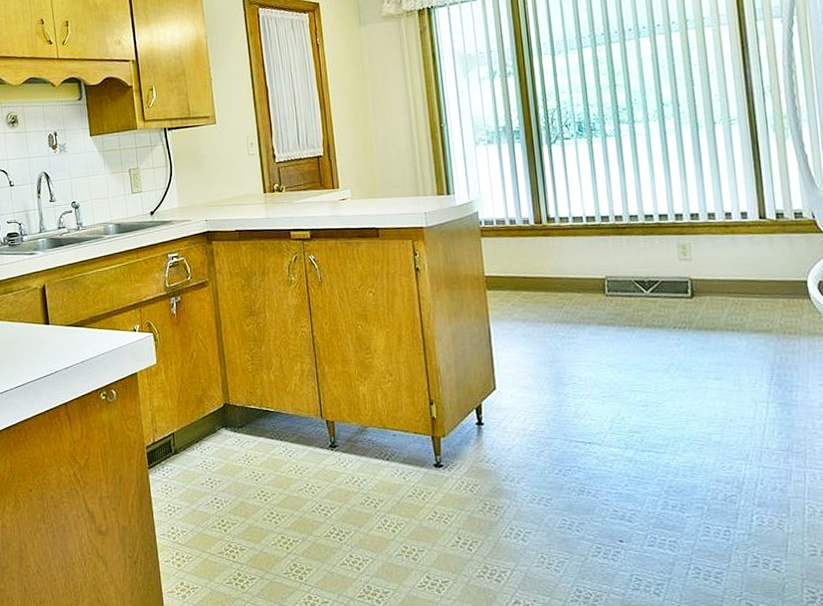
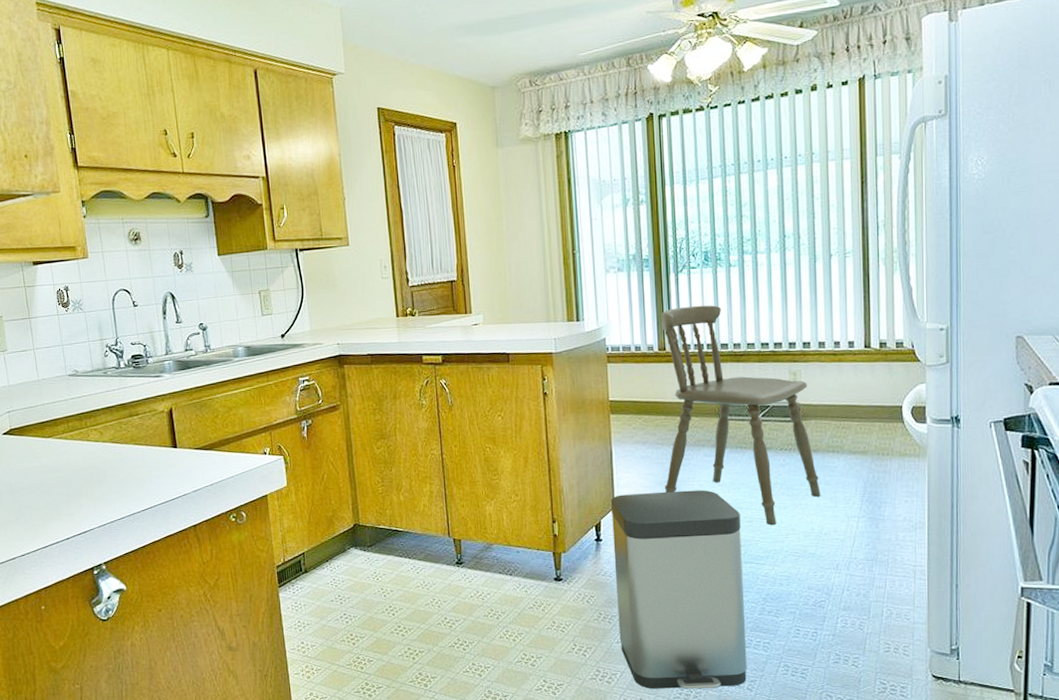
pedal bin: none [490,371,653,592] -> present [610,490,747,690]
dining chair: none [535,176,723,409] -> present [661,305,821,525]

